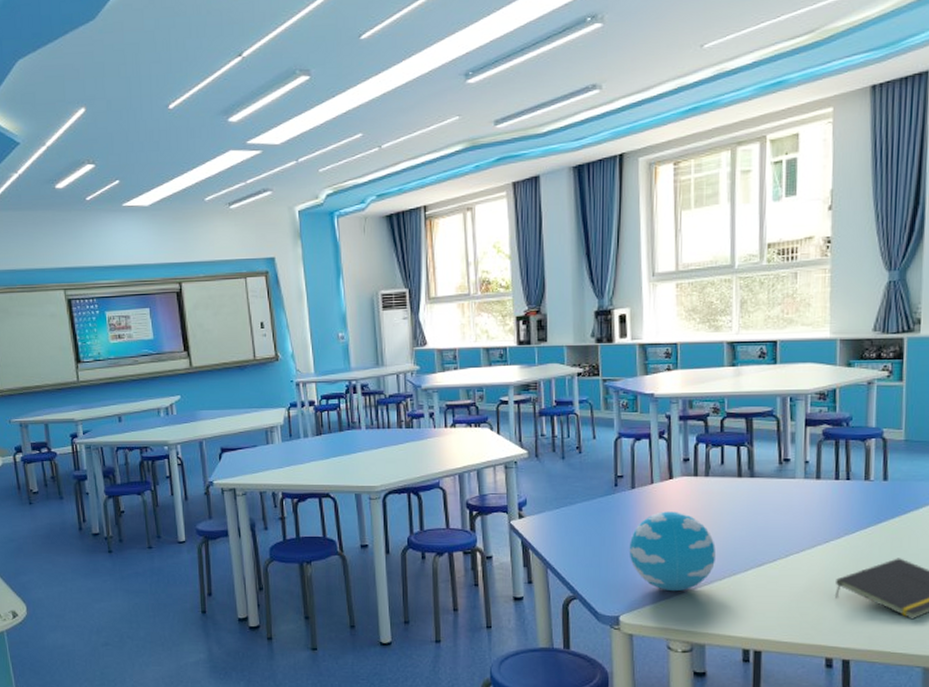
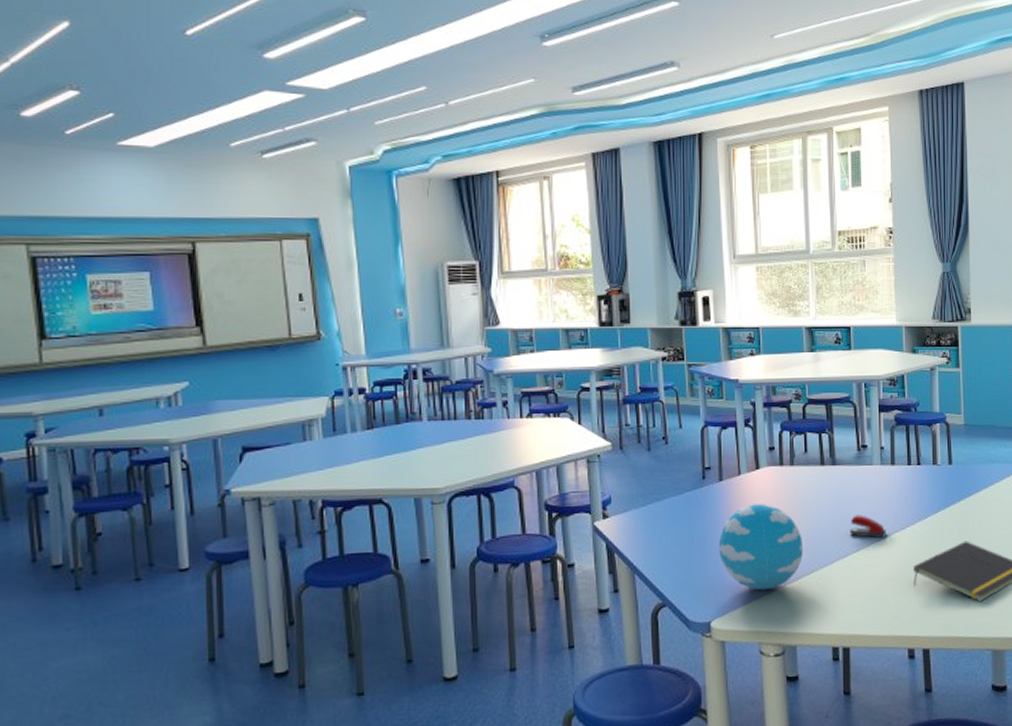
stapler: none [767,526,807,550] -> present [850,514,886,539]

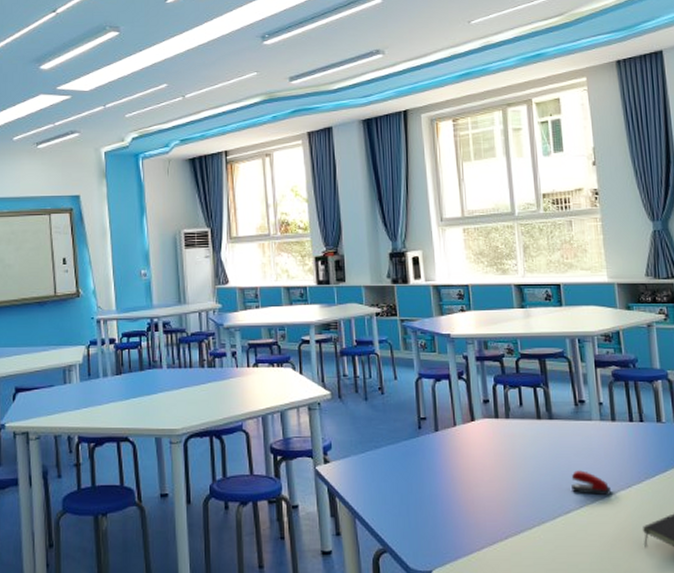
decorative ball: present [718,504,803,591] -> none [436,455,523,543]

